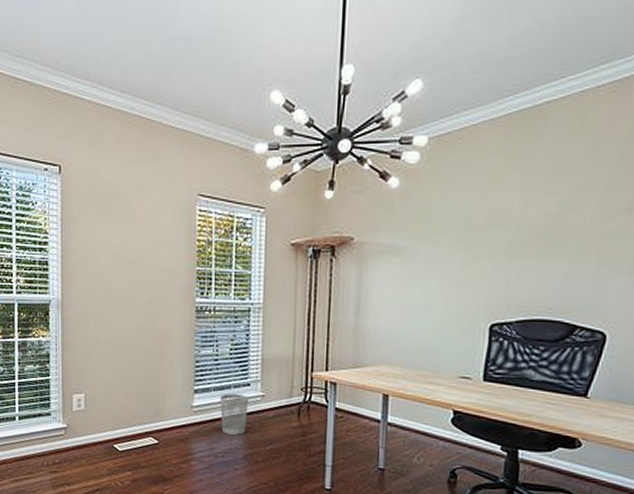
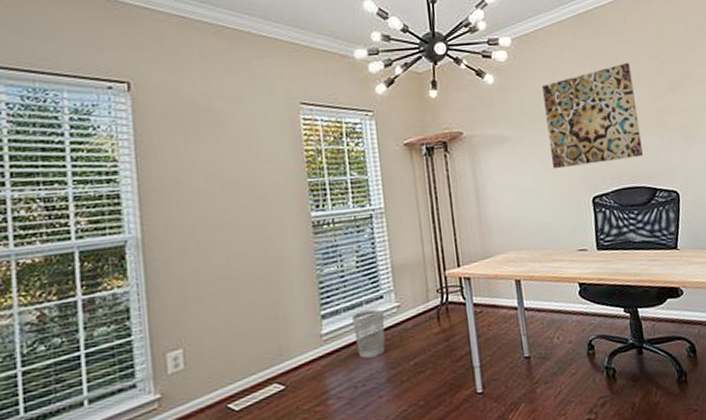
wall art: none [449,172,578,289] -> present [541,62,643,169]

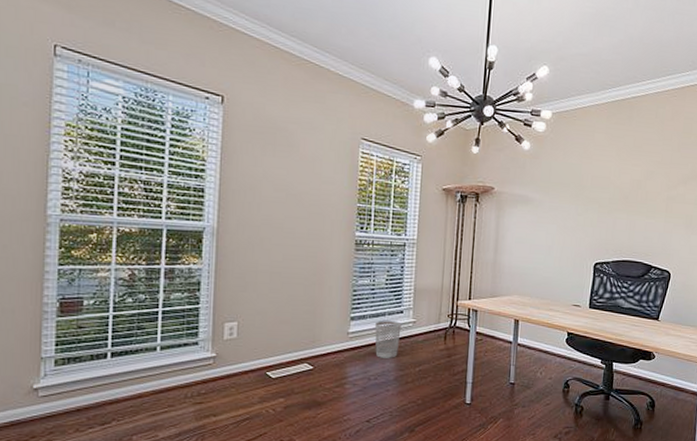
wall art: present [541,62,643,169] -> none [565,151,653,237]

